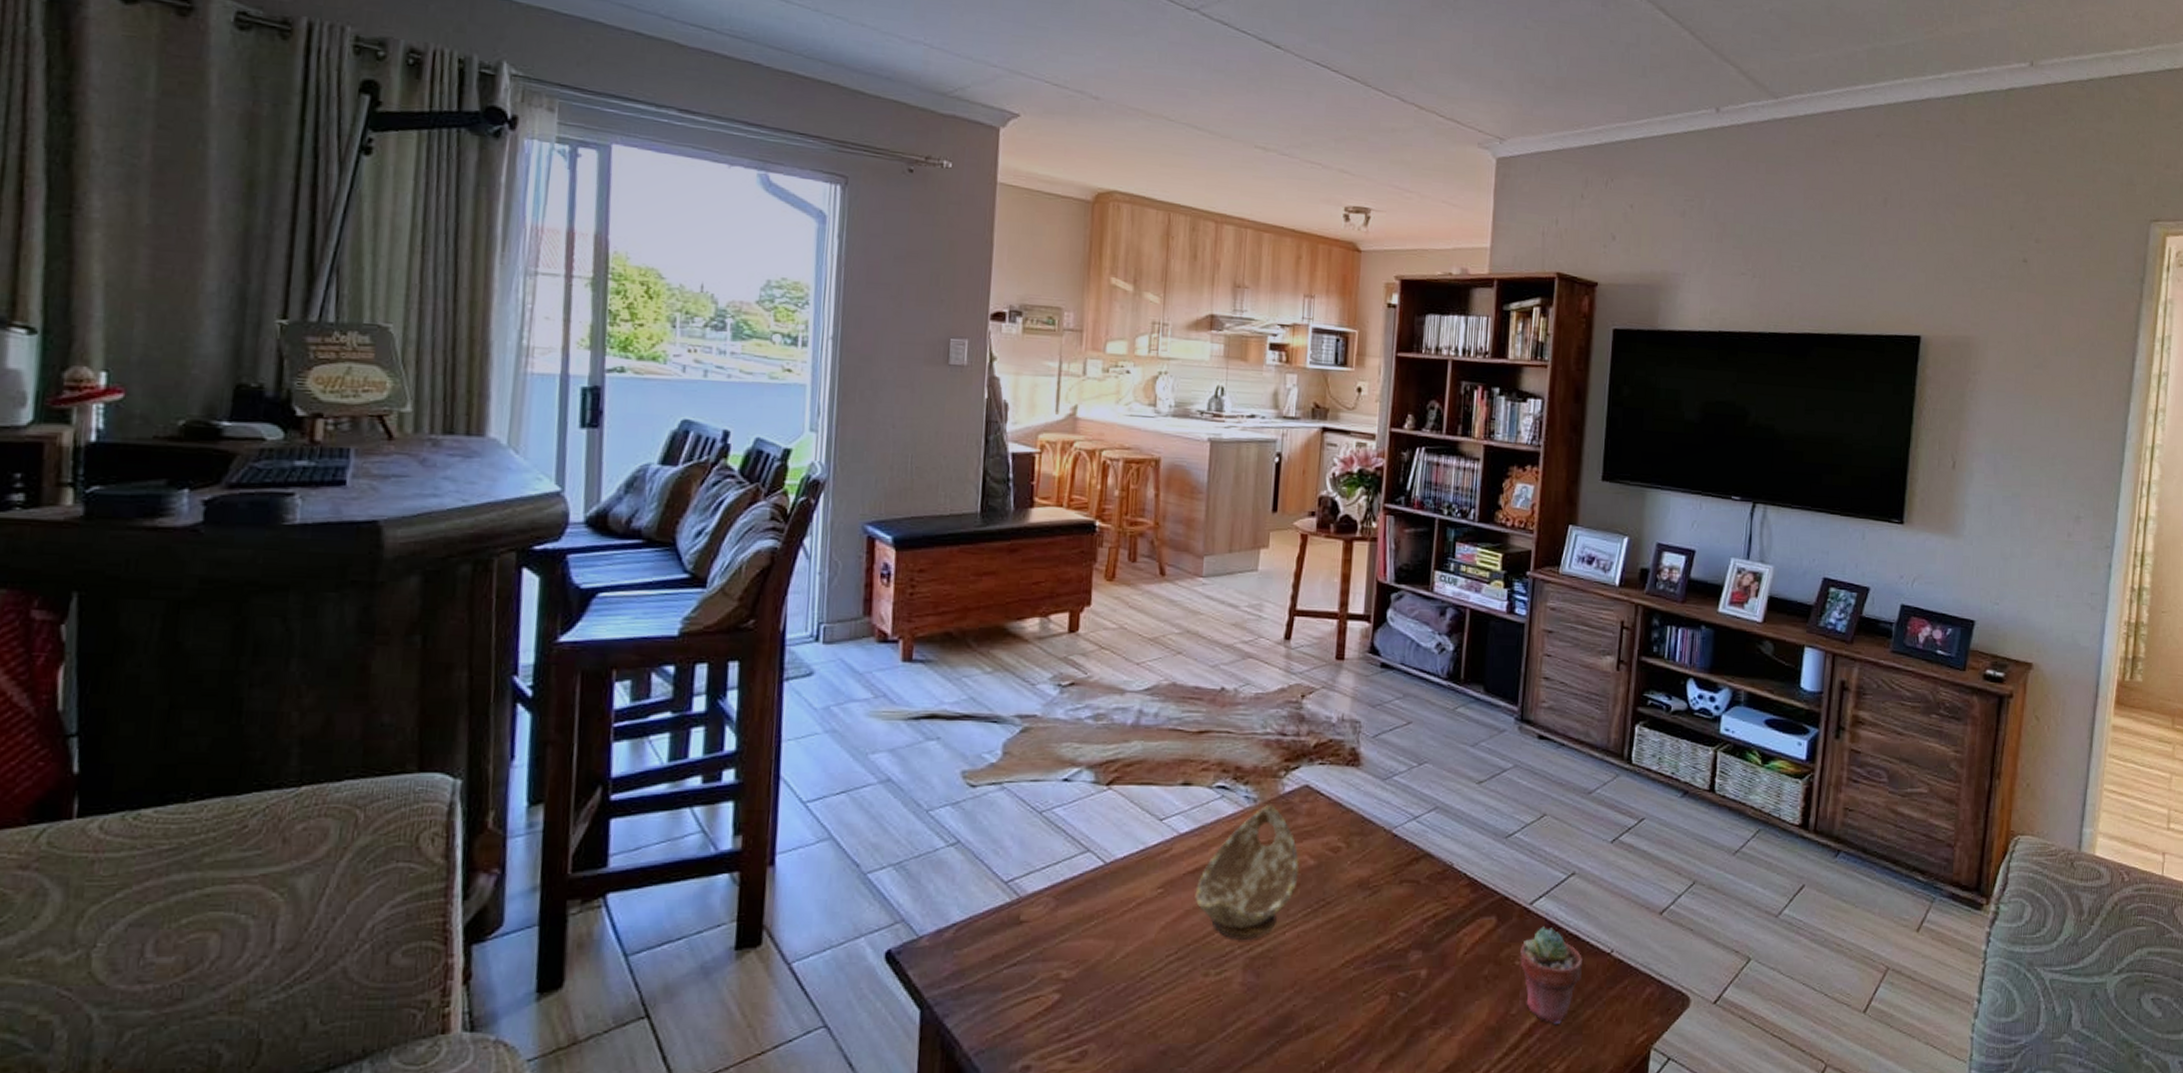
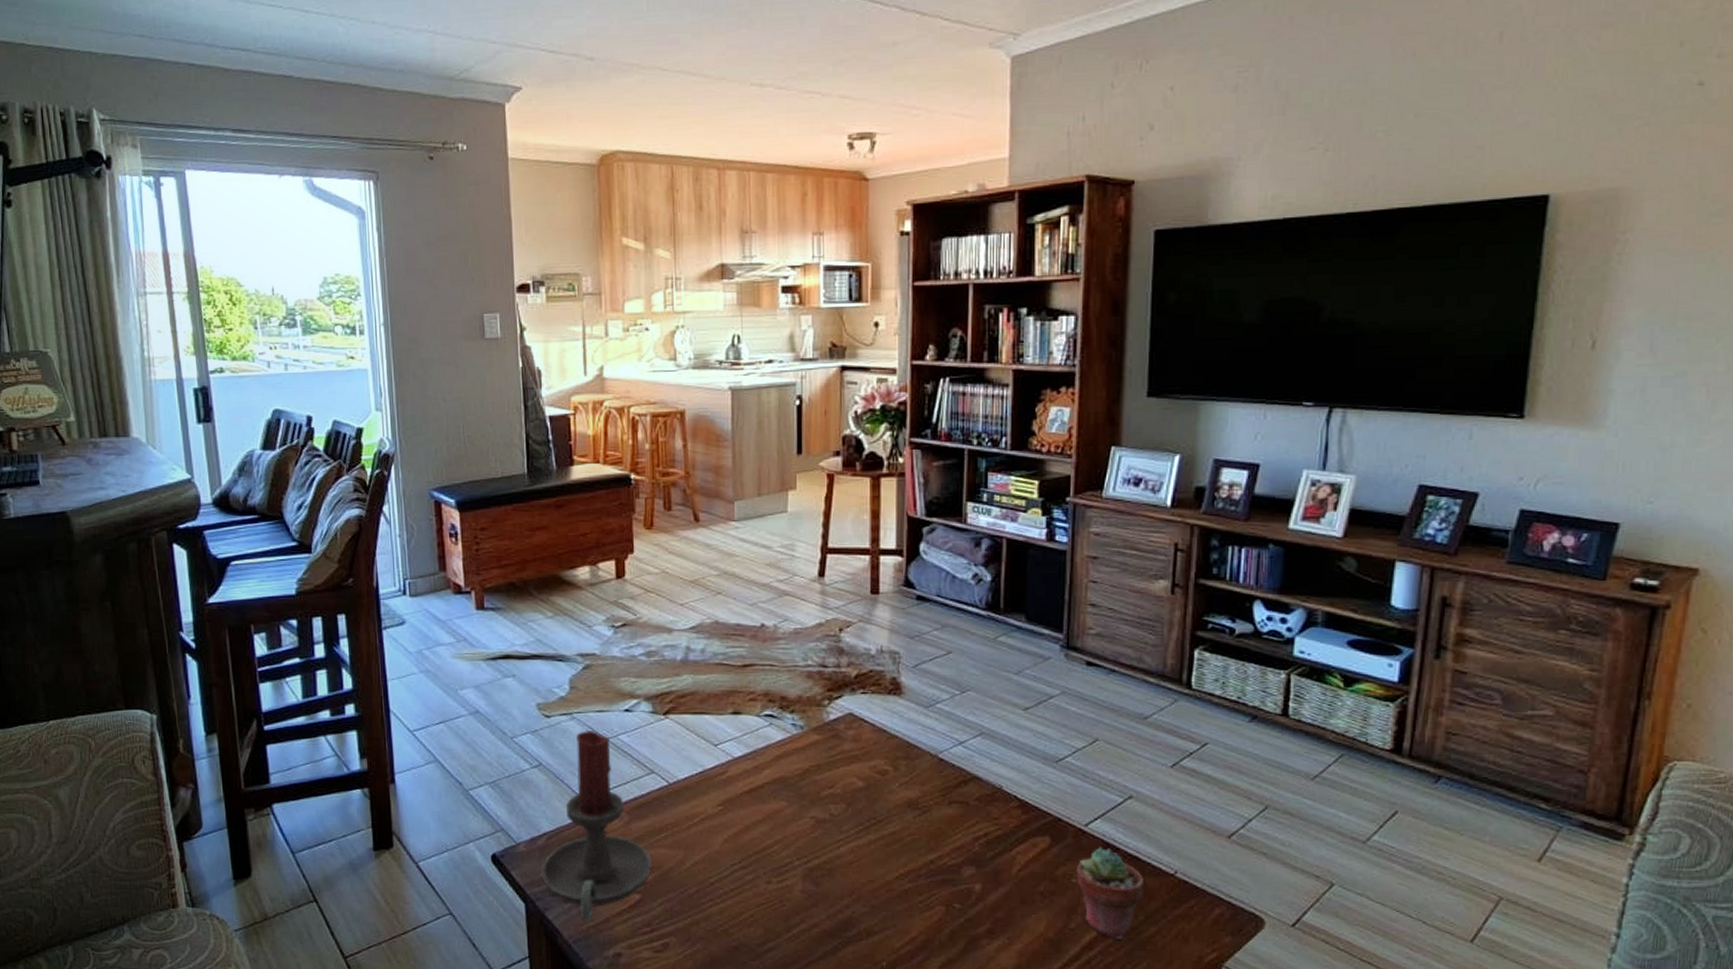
candle holder: none [944,801,1077,1029] -> present [541,729,652,922]
decorative bowl: present [1195,805,1299,939] -> none [752,732,848,852]

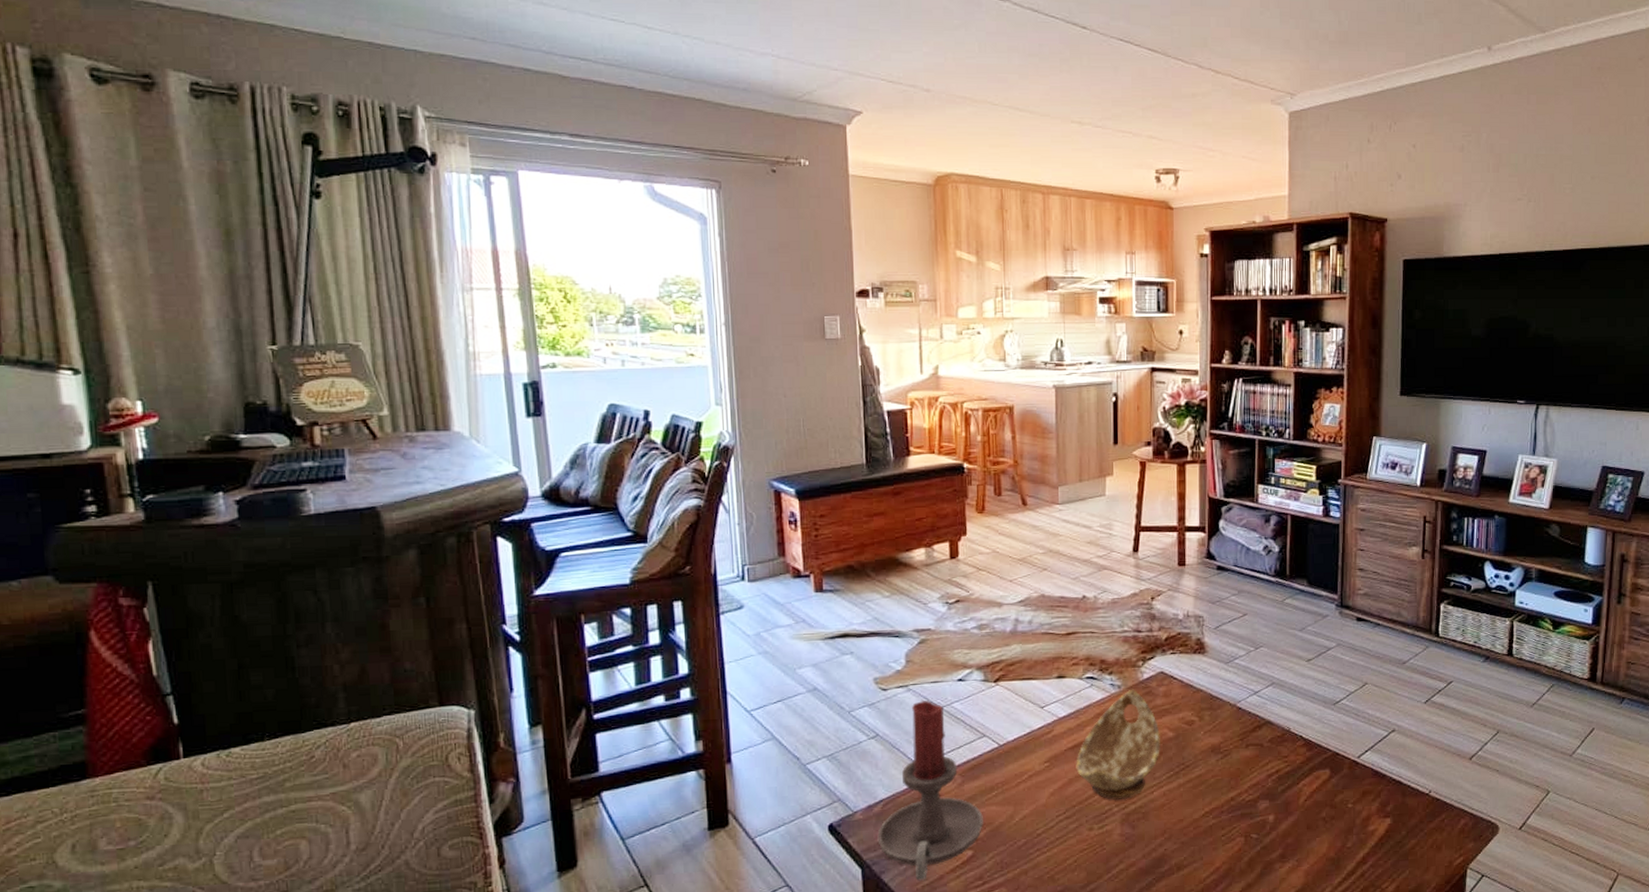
decorative bowl: none [752,732,848,852] -> present [1076,690,1160,800]
potted succulent: present [1077,847,1143,940] -> none [1352,775,1405,854]

